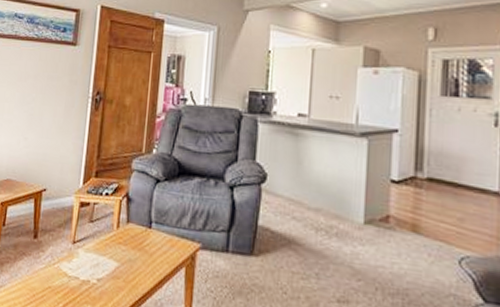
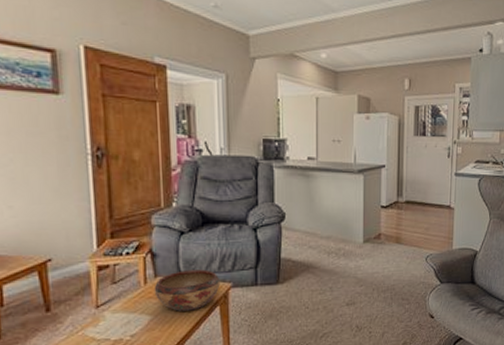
decorative bowl: none [124,220,190,267] -> present [154,269,221,311]

